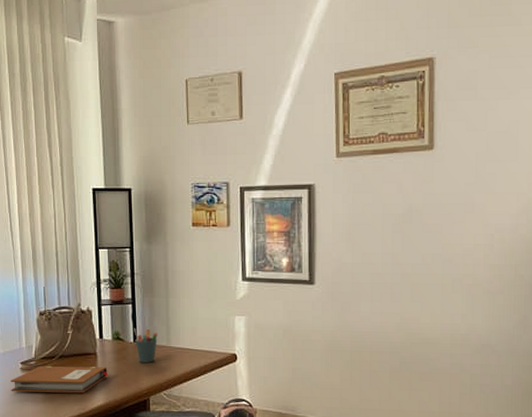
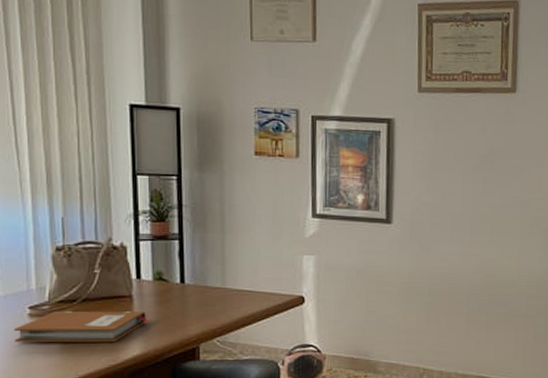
pen holder: present [134,328,157,363] -> none [181,267,210,307]

